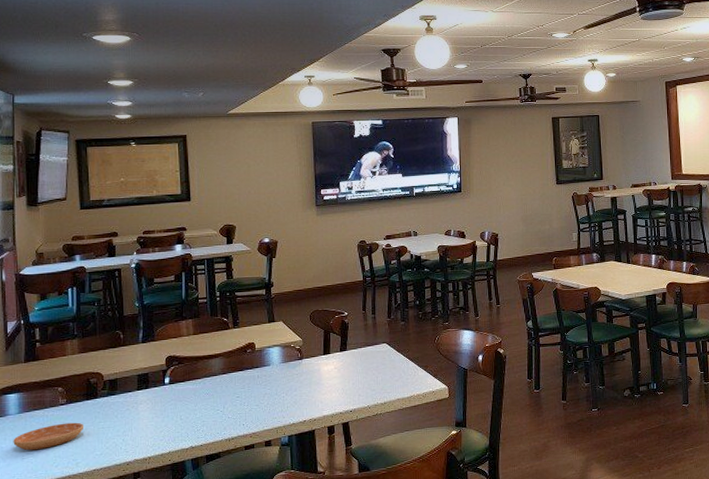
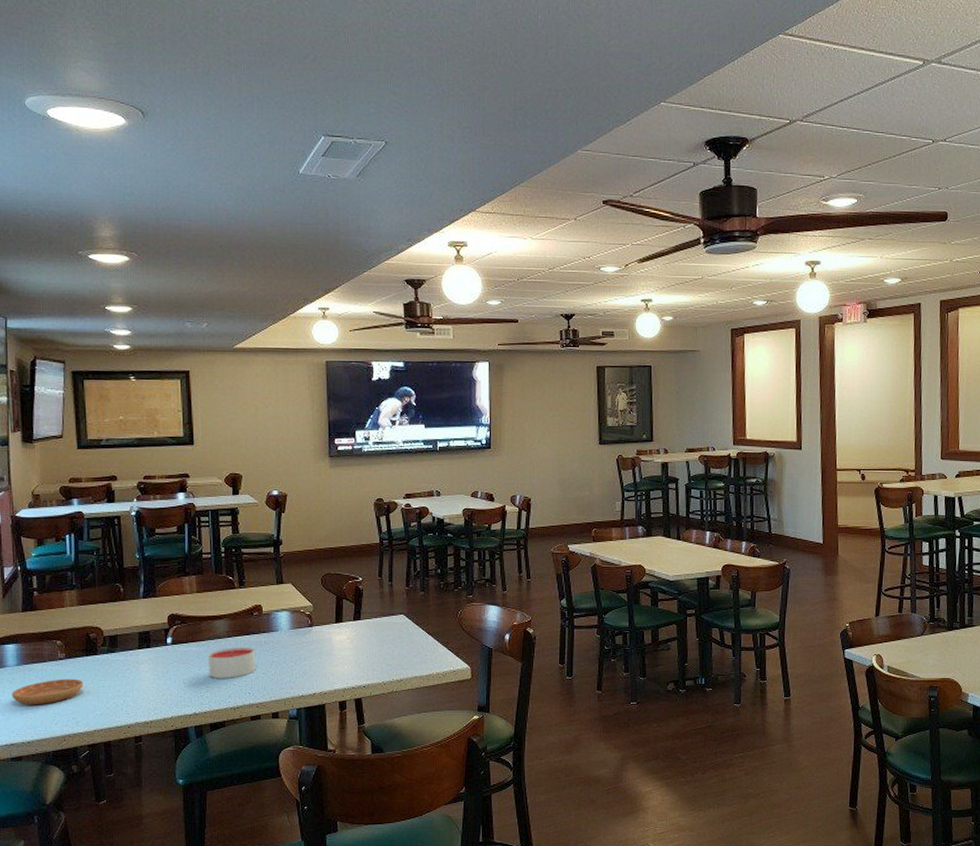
candle: none [204,382,248,413] -> present [208,646,255,678]

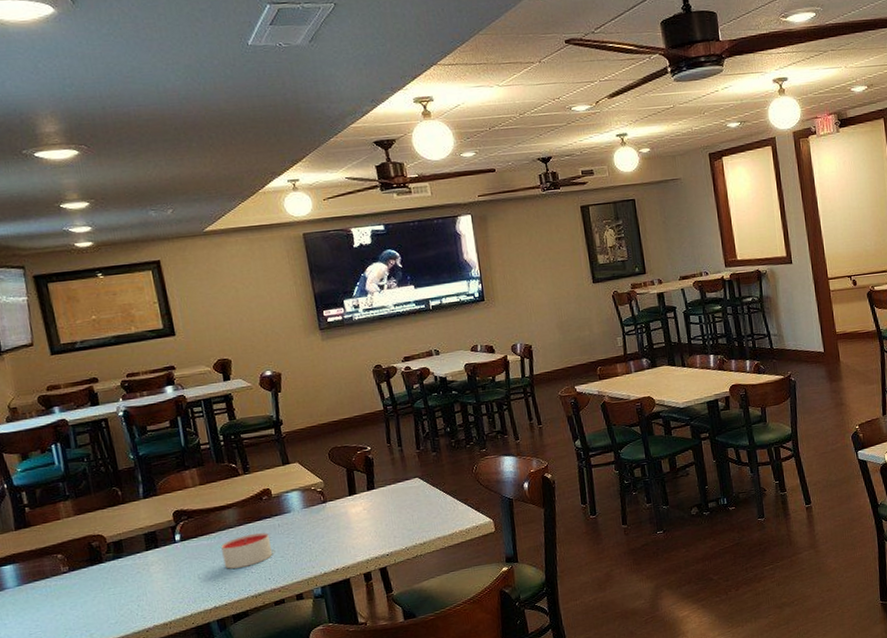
saucer: present [11,679,84,706] -> none [16,590,93,626]

